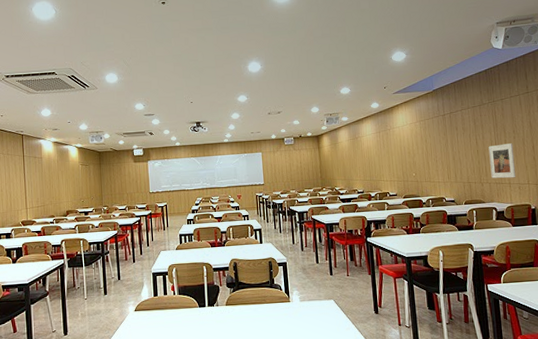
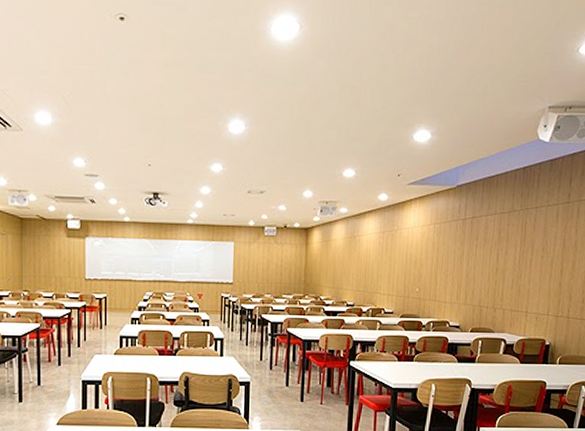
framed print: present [488,143,516,179] -> none [507,263,539,306]

